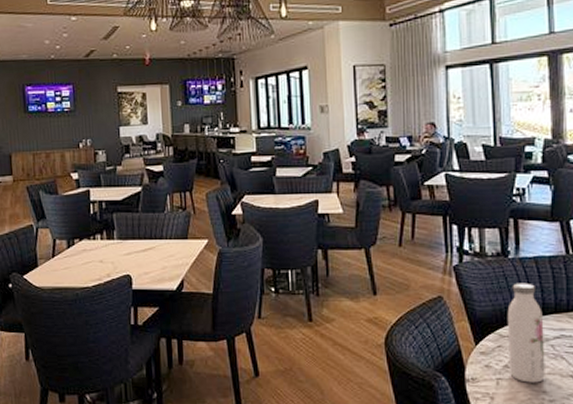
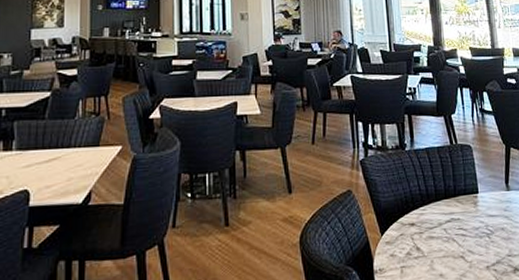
water bottle: present [507,283,545,383] -> none [407,172,441,268]

